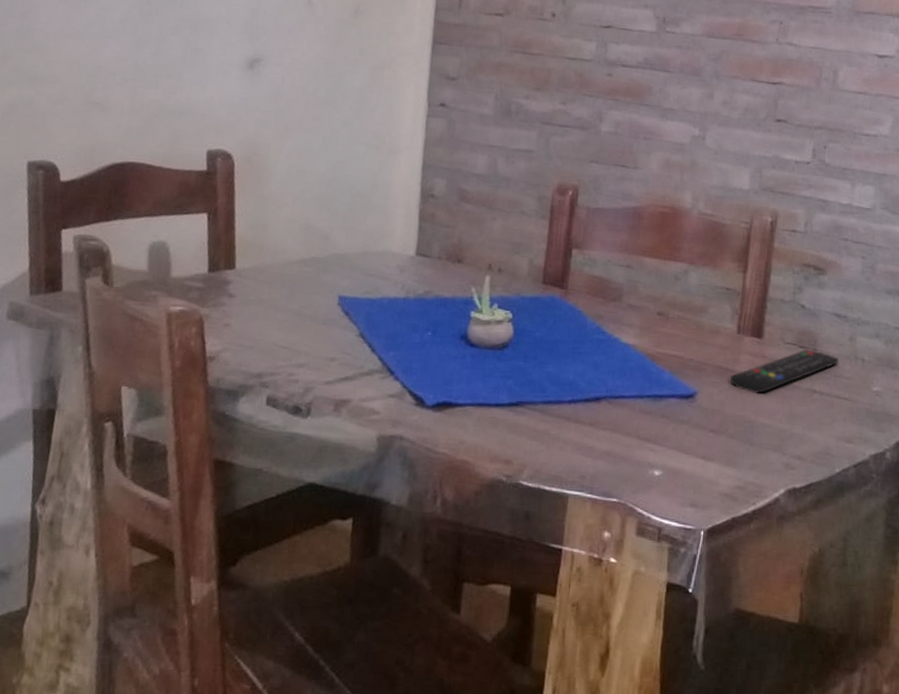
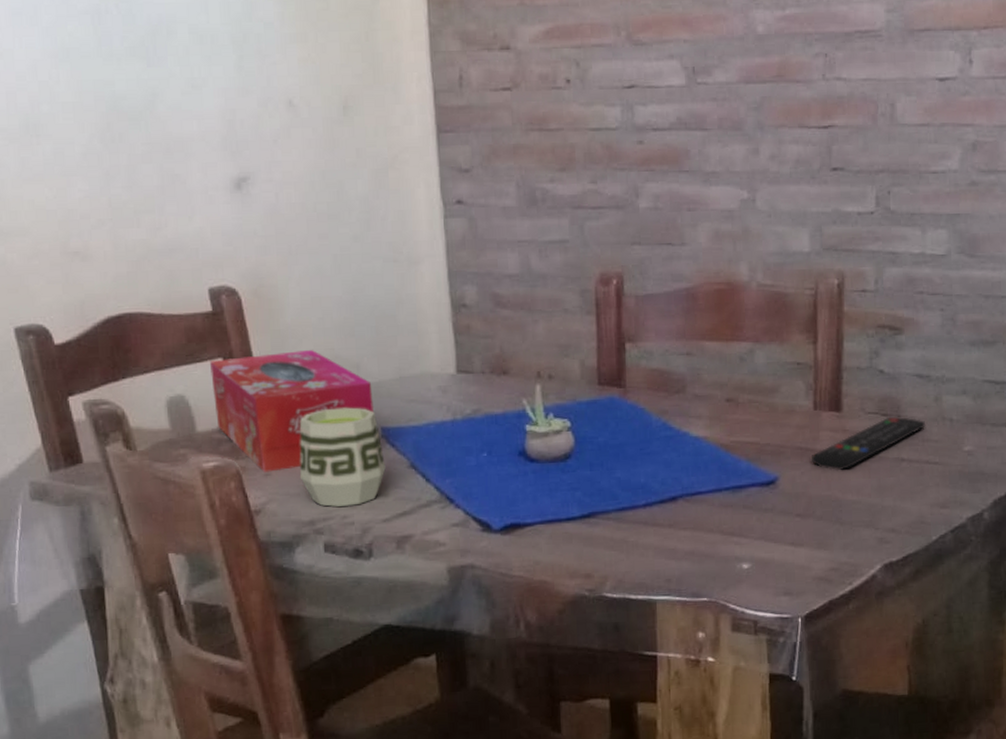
tissue box: none [191,214,337,323] -> present [210,349,374,472]
cup: none [257,272,337,365] -> present [299,407,386,508]

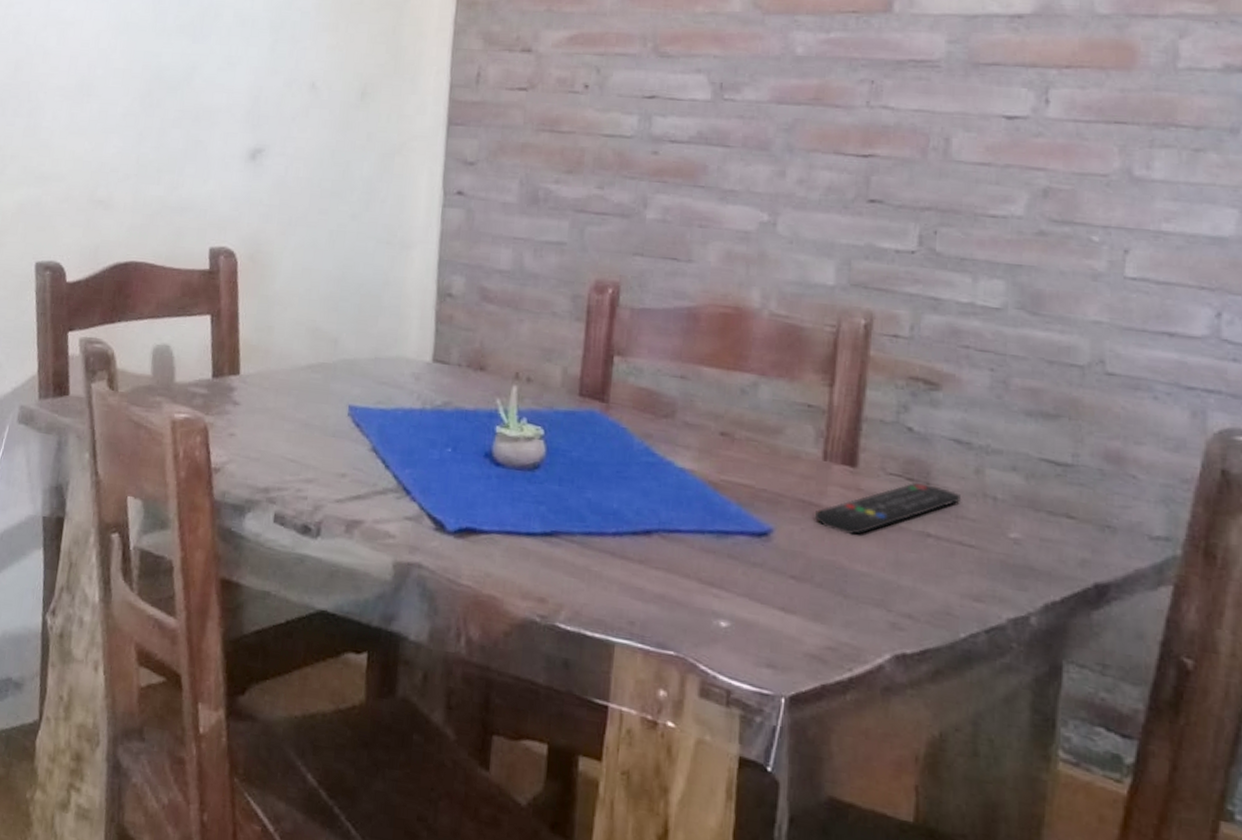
tissue box: present [210,349,374,472] -> none [195,316,347,433]
cup: present [299,407,386,508] -> none [263,379,348,481]

